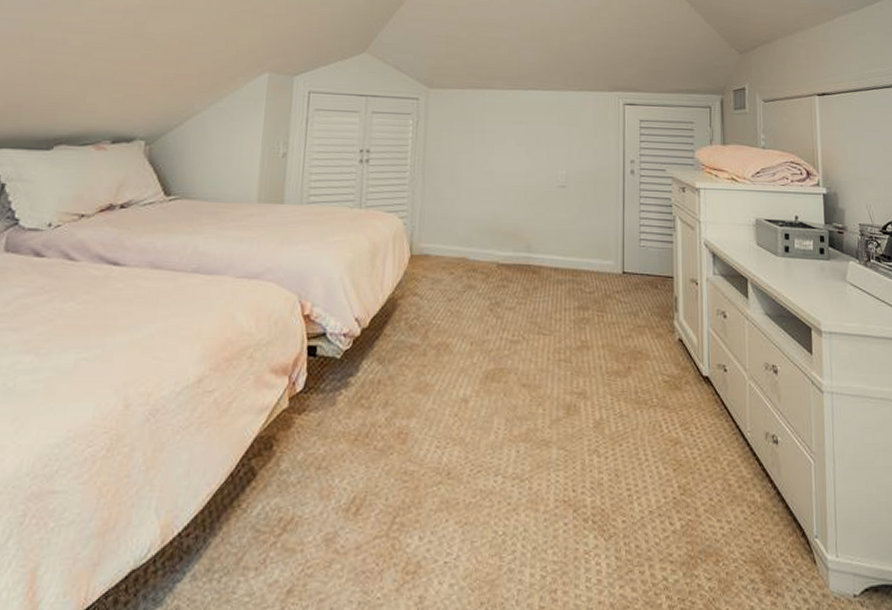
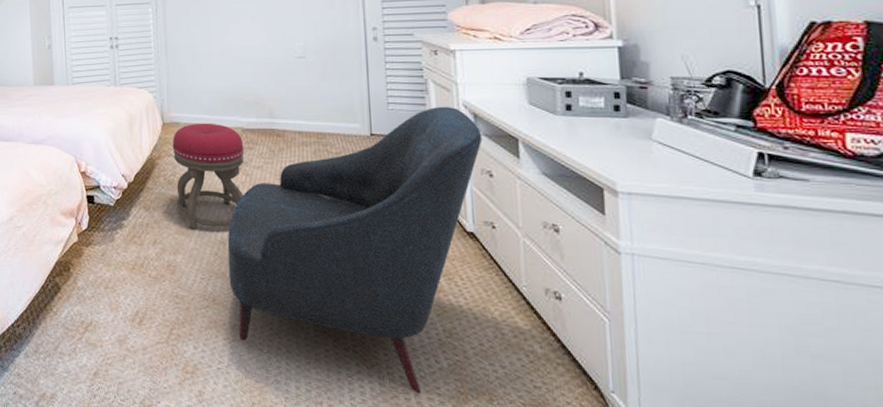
stool: none [416,255,498,386] -> present [172,123,244,230]
armchair: none [468,244,719,565] -> present [227,106,483,394]

